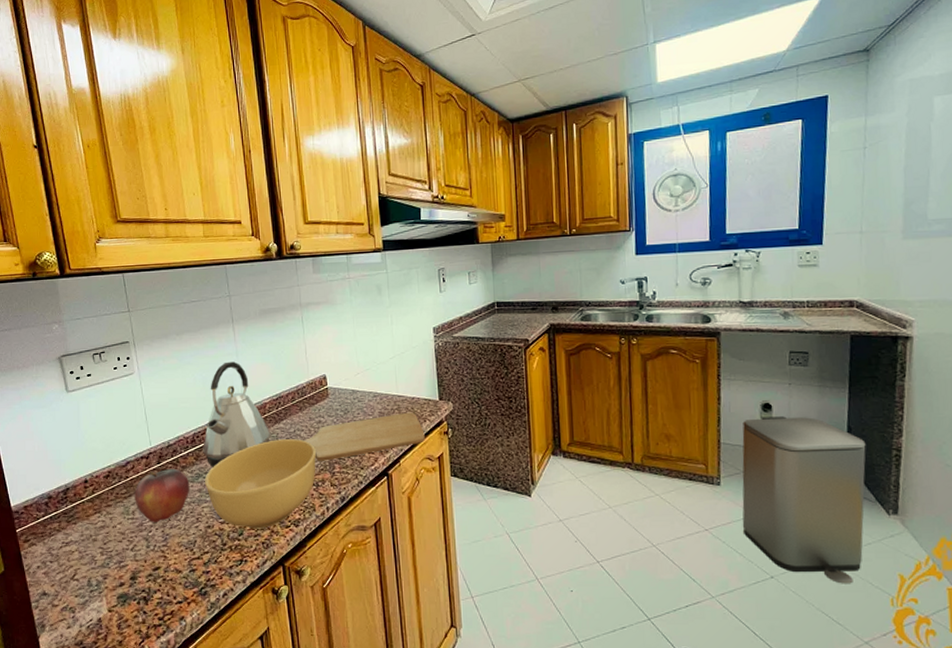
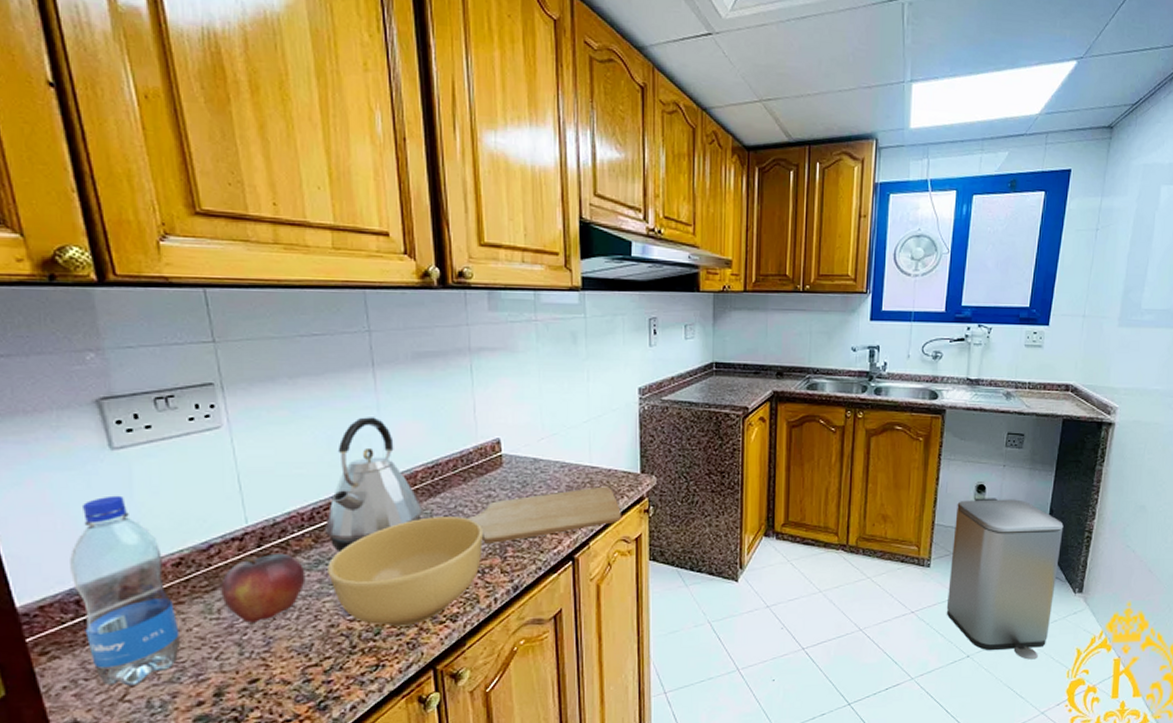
bottle: none [42,425,110,568] -> present [70,495,181,686]

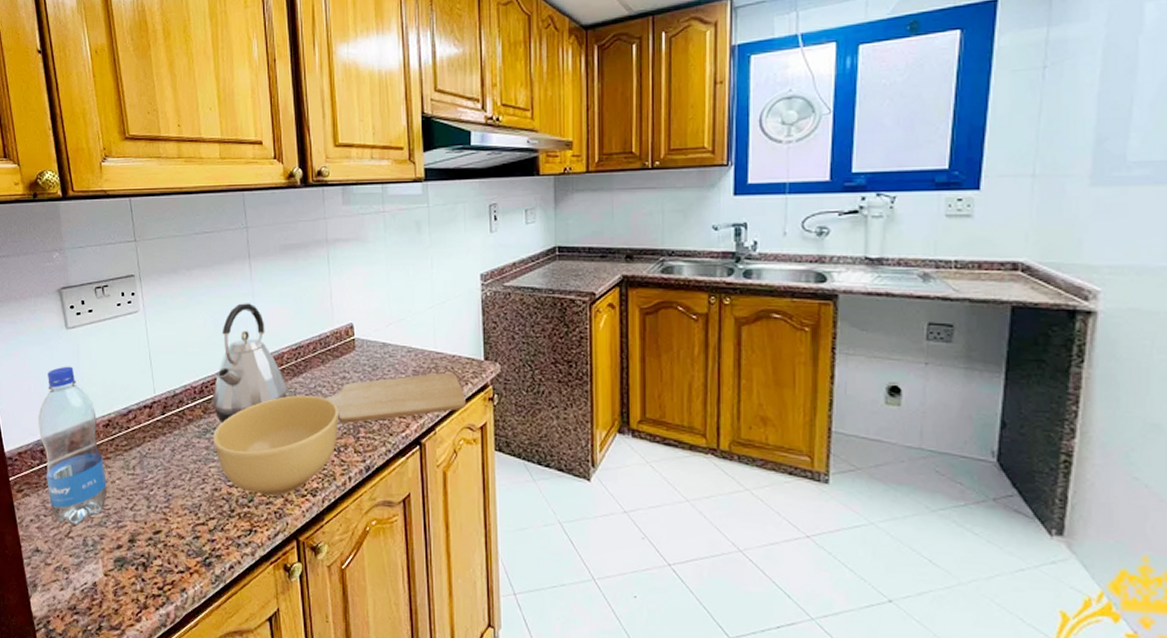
fruit: present [221,554,306,623] -> none [136,421,196,481]
pedal bin: present [946,498,1064,660] -> none [854,402,1025,618]

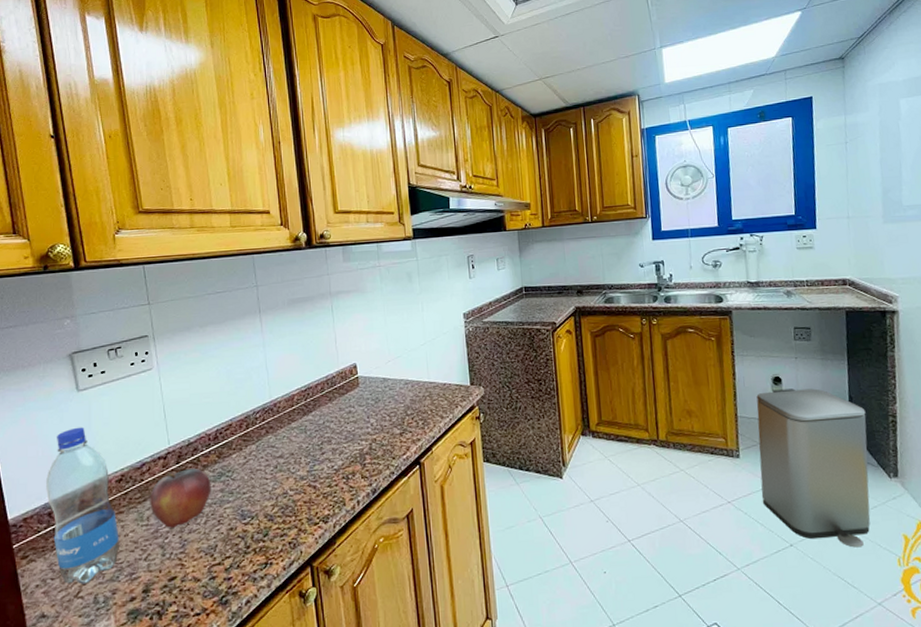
fruit: none [136,421,196,481] -> present [150,468,211,528]
kettle: present [212,303,289,422] -> none [226,353,299,465]
bowl: present [213,395,338,496] -> none [228,431,346,529]
chopping board: present [324,372,466,425] -> none [332,398,457,454]
pedal bin: none [854,402,1025,618] -> present [756,388,870,548]

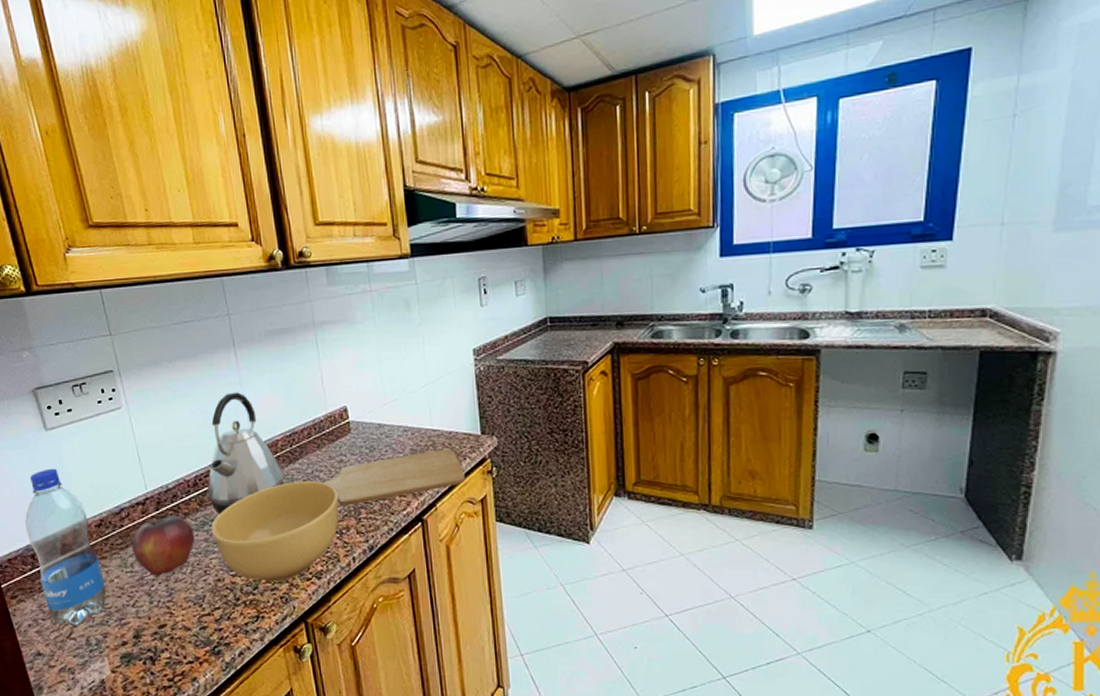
kettle: none [226,353,299,465] -> present [206,392,286,514]
bowl: none [228,431,346,529] -> present [211,481,339,582]
chopping board: none [332,398,457,454] -> present [322,448,465,507]
pedal bin: present [756,388,870,548] -> none [836,448,989,638]

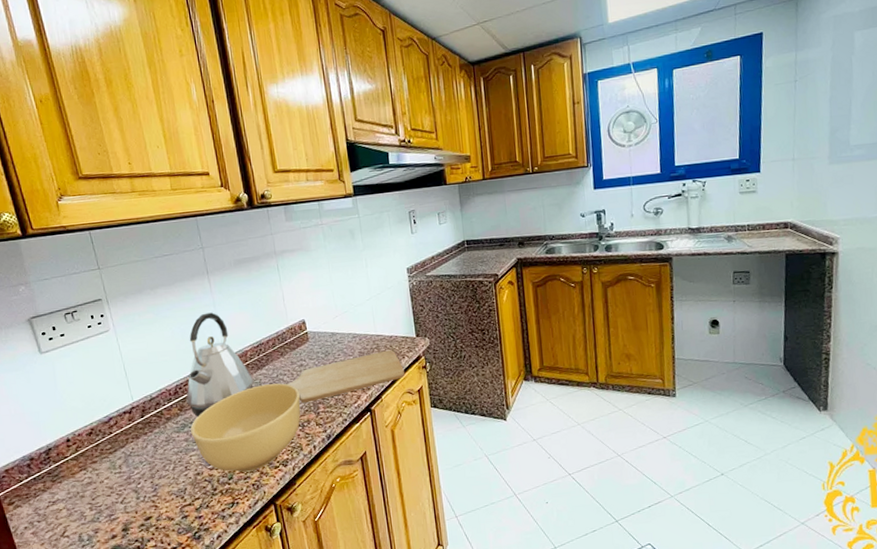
bottle: present [25,468,107,626] -> none [21,386,97,526]
fruit: present [131,516,195,576] -> none [119,421,177,475]

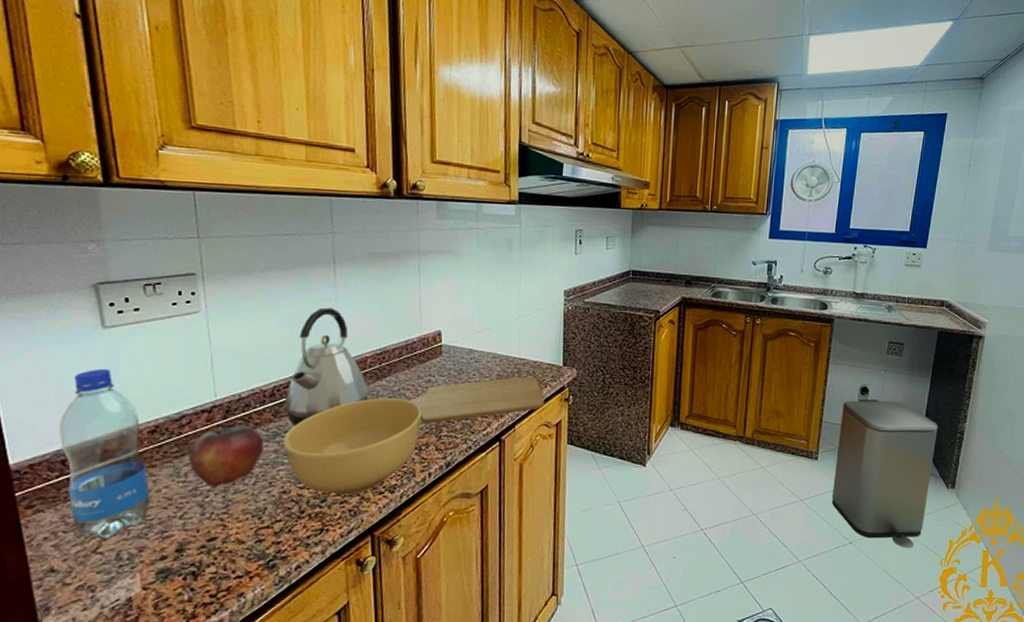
bottle: none [21,386,97,526] -> present [59,368,151,539]
fruit: none [119,421,177,475] -> present [189,426,264,486]
pedal bin: none [694,330,800,475] -> present [831,399,938,548]

